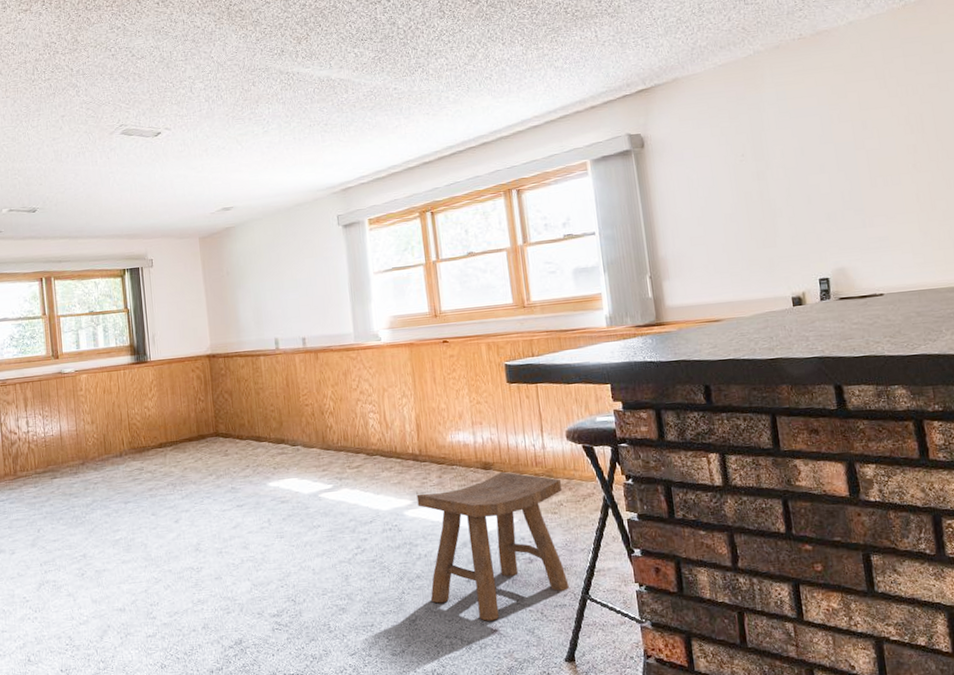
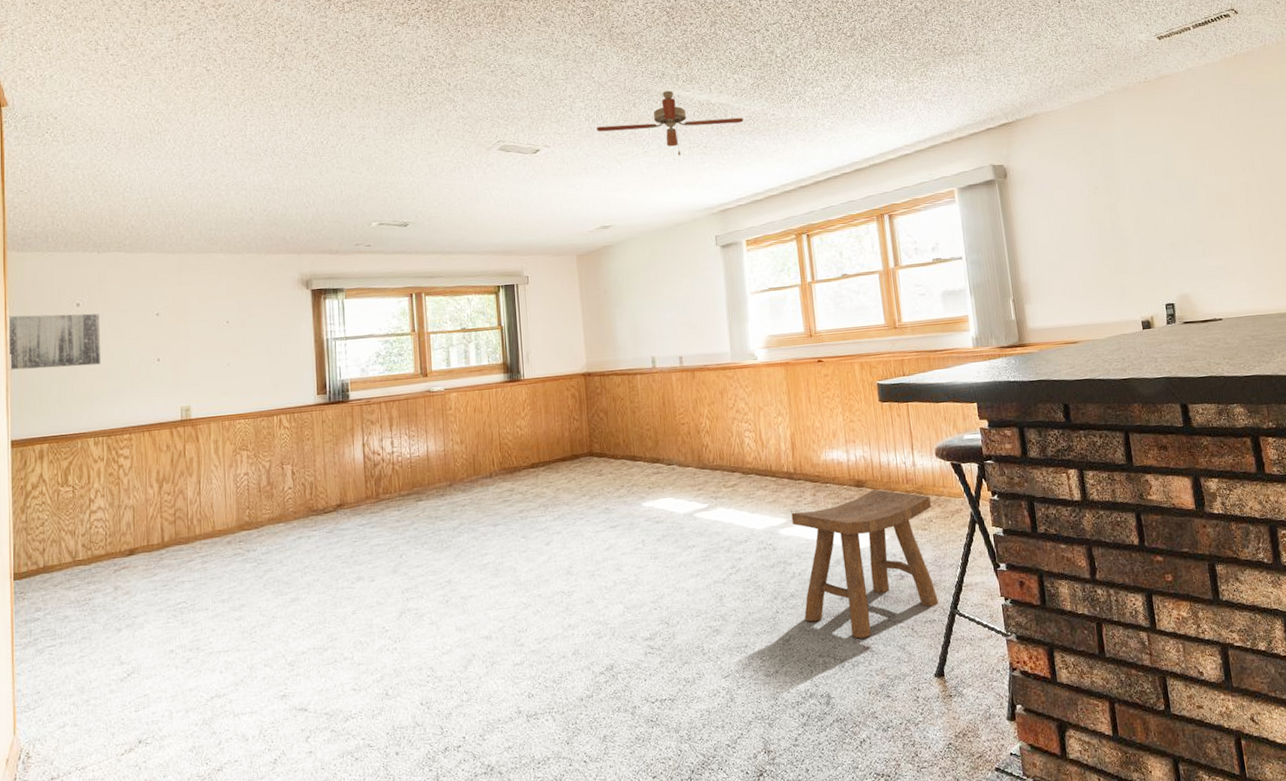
ceiling fan: none [216,67,365,135] -> present [596,90,744,156]

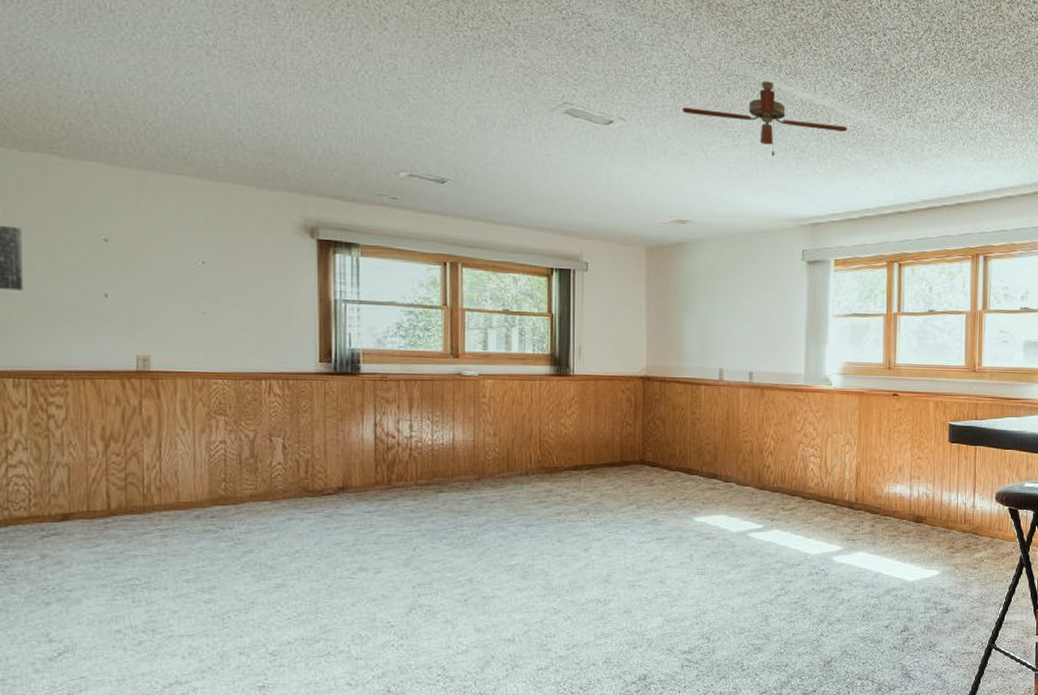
stool: present [791,489,939,639] -> none [847,526,984,665]

